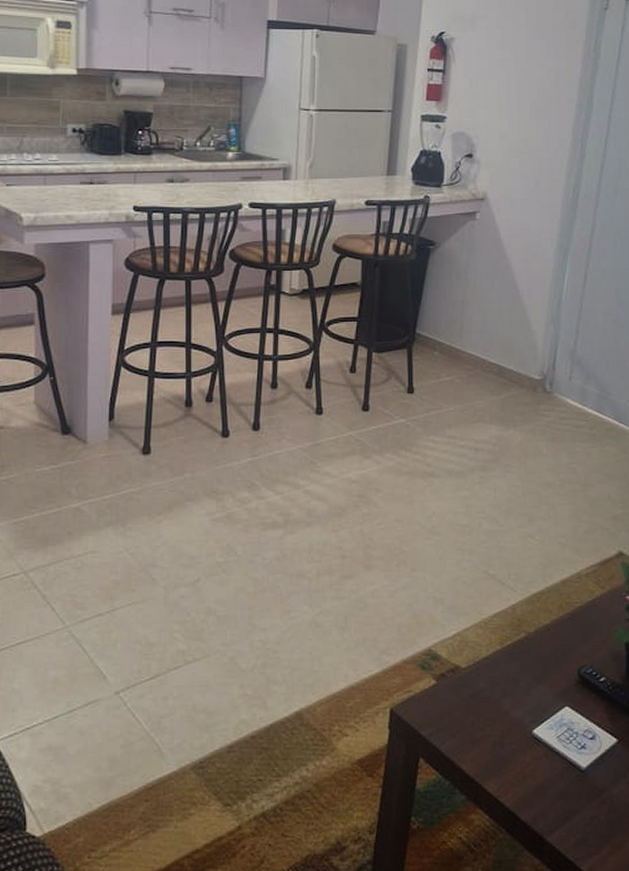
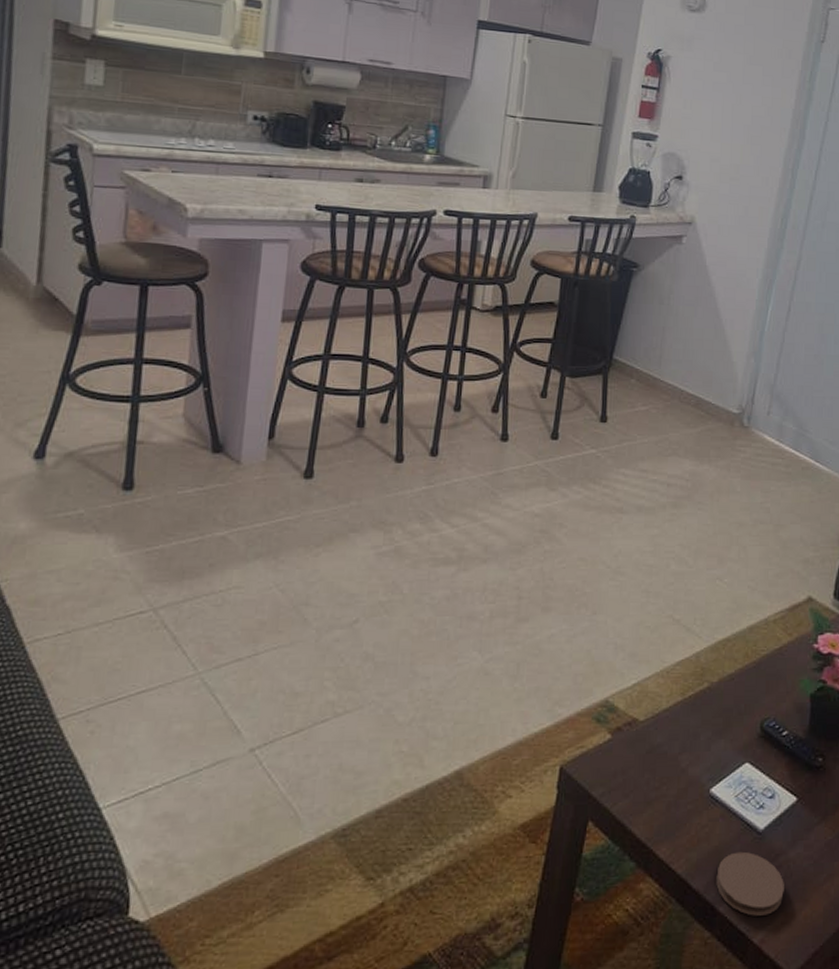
coaster: none [543,787,609,847] -> present [716,851,784,916]

